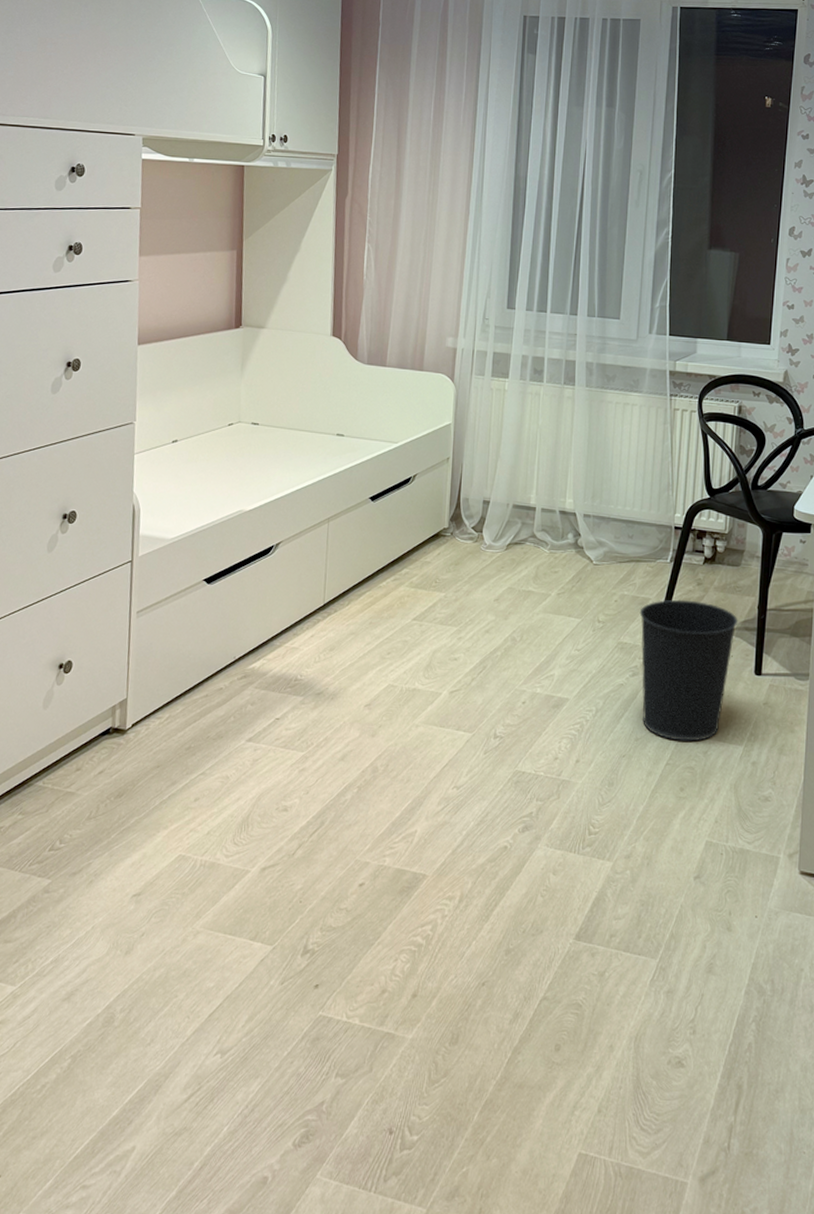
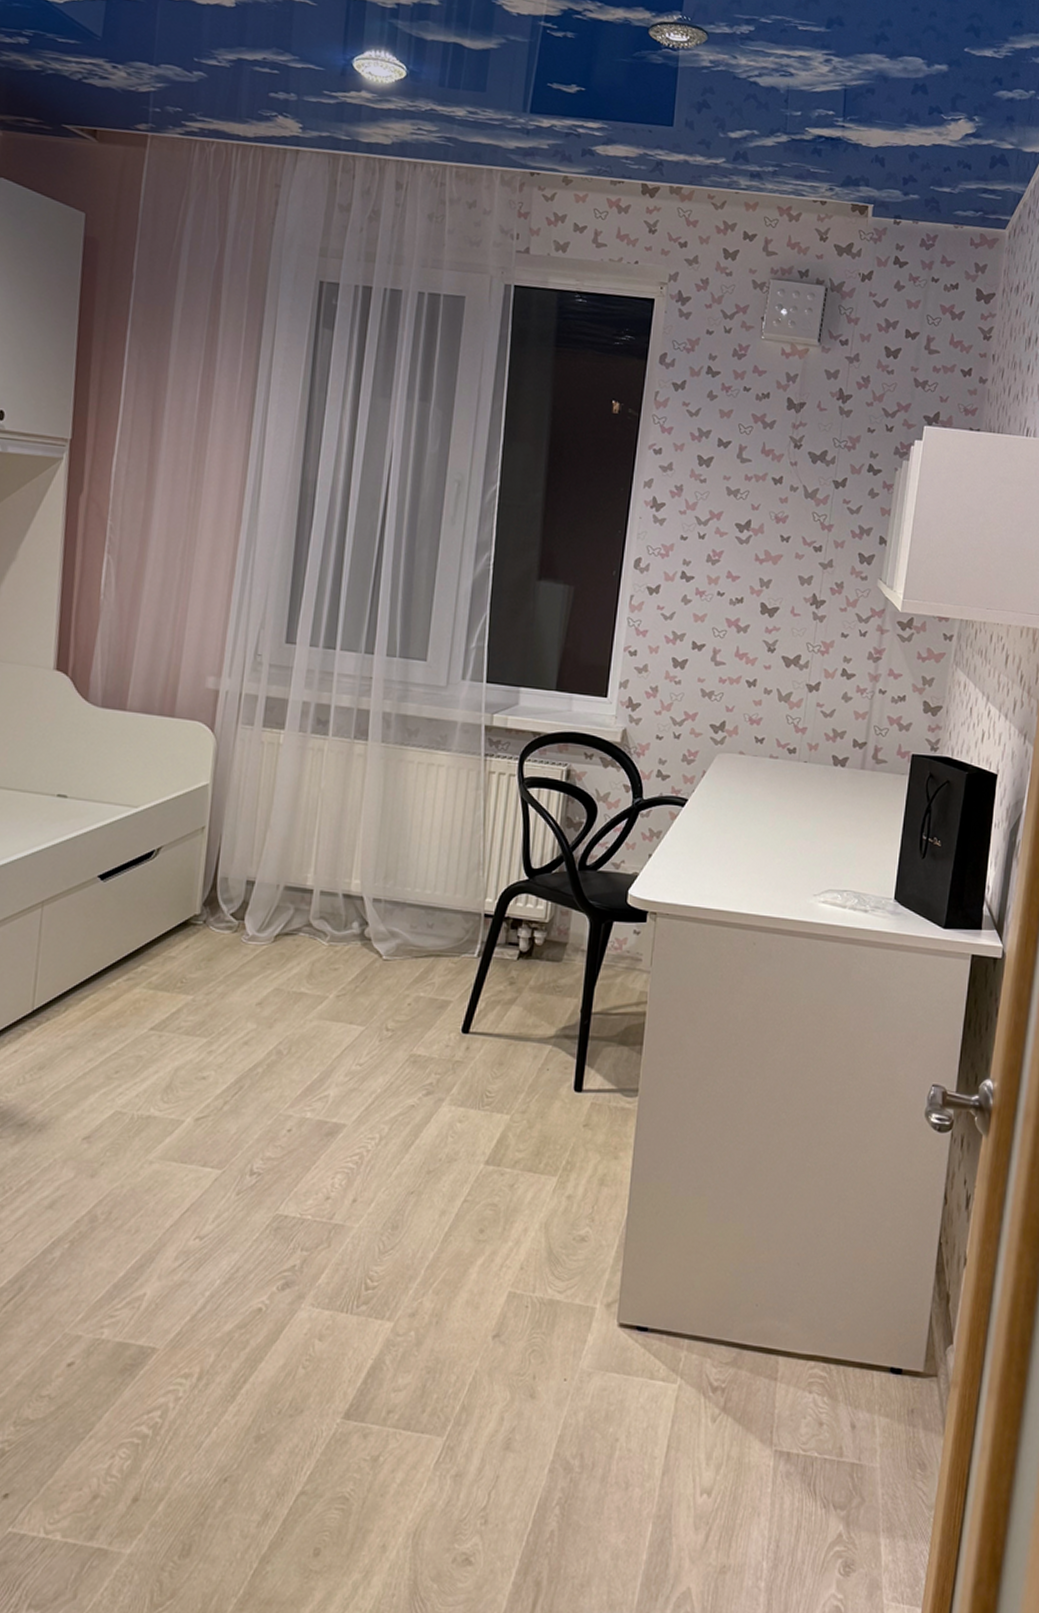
wastebasket: present [639,599,738,742] -> none [437,1002,557,1173]

